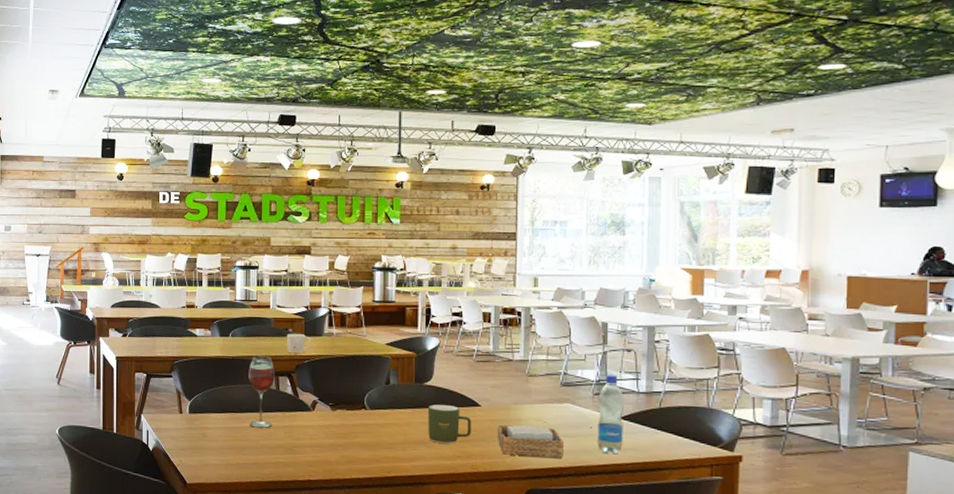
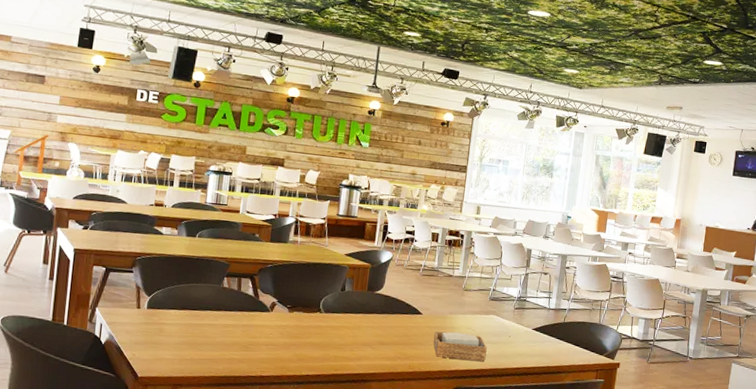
wineglass: present [248,356,275,428] -> none [208,257,238,326]
mug: present [286,333,312,354] -> none [252,238,276,258]
mug: present [428,404,472,444] -> none [374,310,413,346]
bottle: present [597,375,624,455] -> none [513,293,538,360]

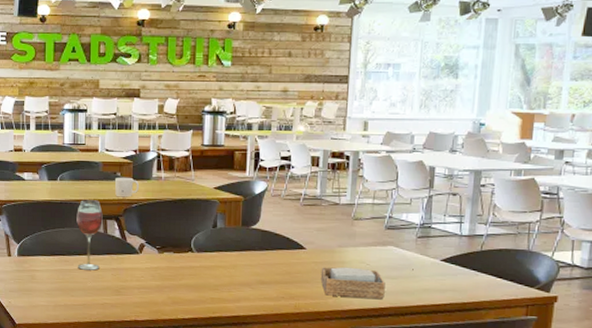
wineglass: none [208,257,238,326] -> present [76,200,103,270]
mug: none [252,238,276,258] -> present [114,177,140,198]

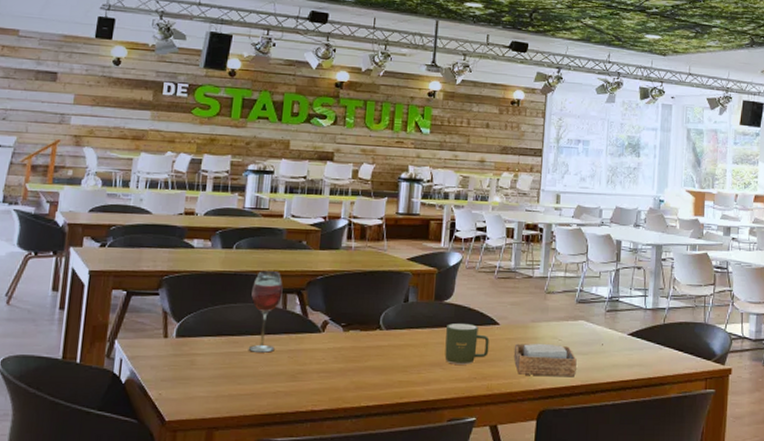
mug: present [114,177,140,198] -> none [299,246,327,269]
mug: none [253,247,296,285] -> present [445,322,490,365]

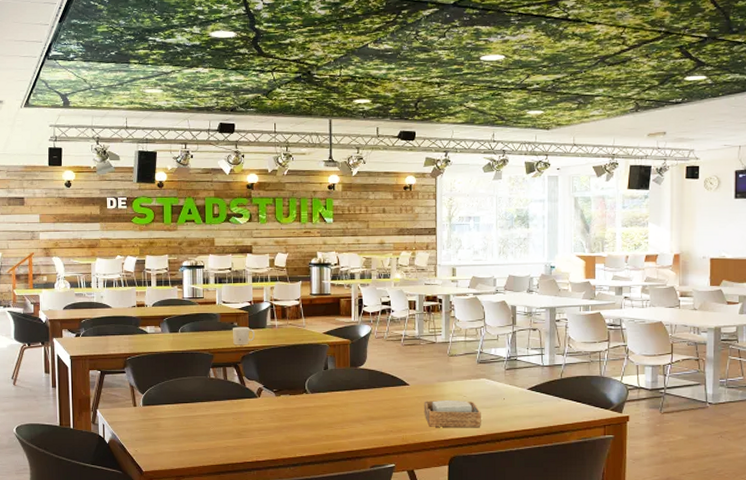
wineglass: present [248,271,283,353] -> none [198,349,222,416]
mug: none [299,246,327,269] -> present [232,326,256,346]
mug: present [445,322,490,365] -> none [363,385,401,420]

